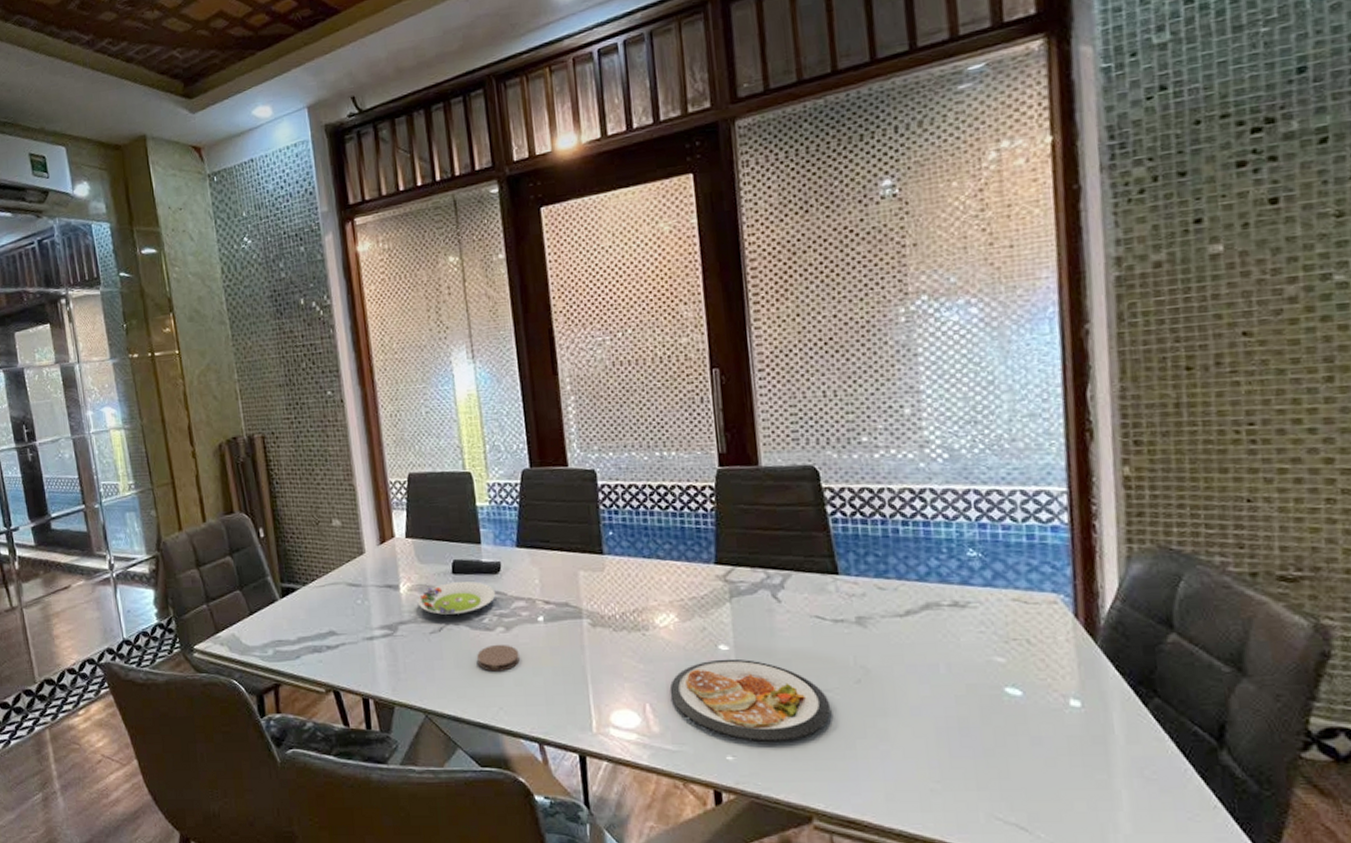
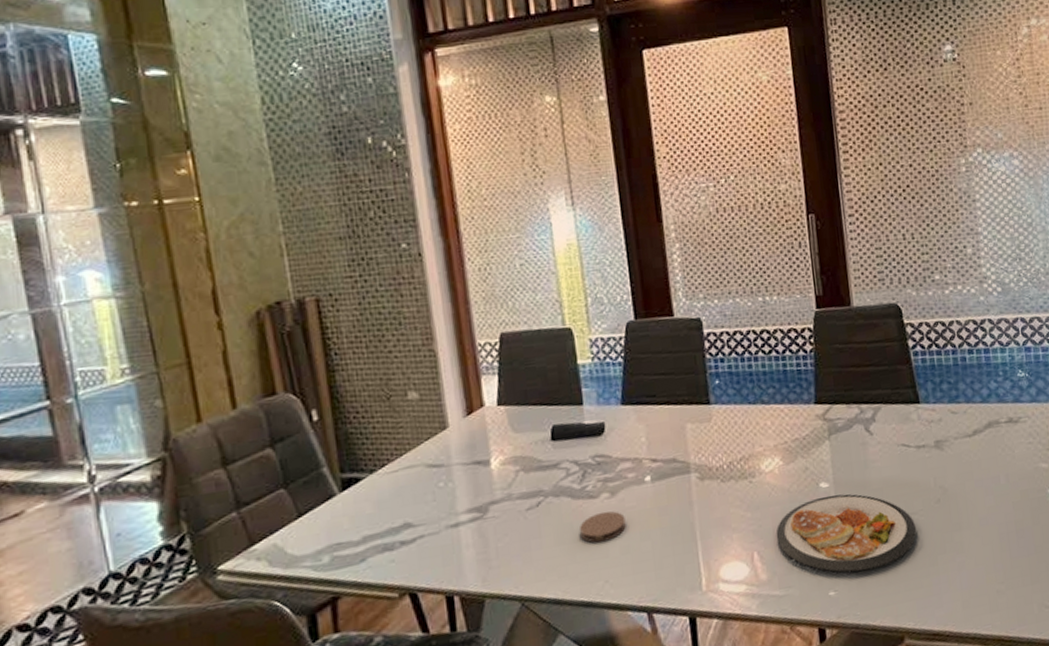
salad plate: present [418,581,496,615] -> none [512,446,600,488]

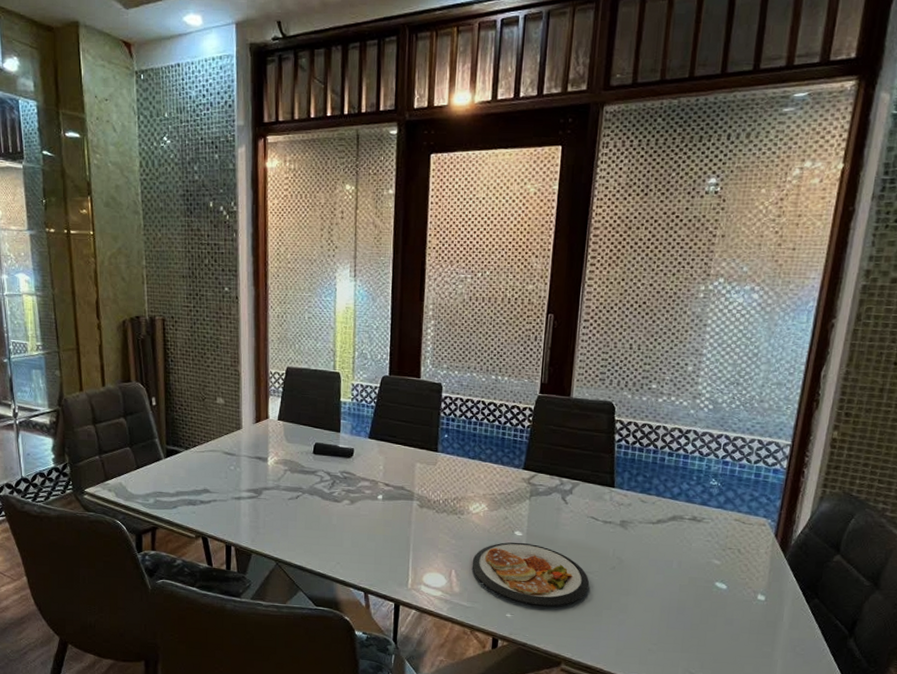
coaster: present [580,511,626,543] -> none [324,513,359,535]

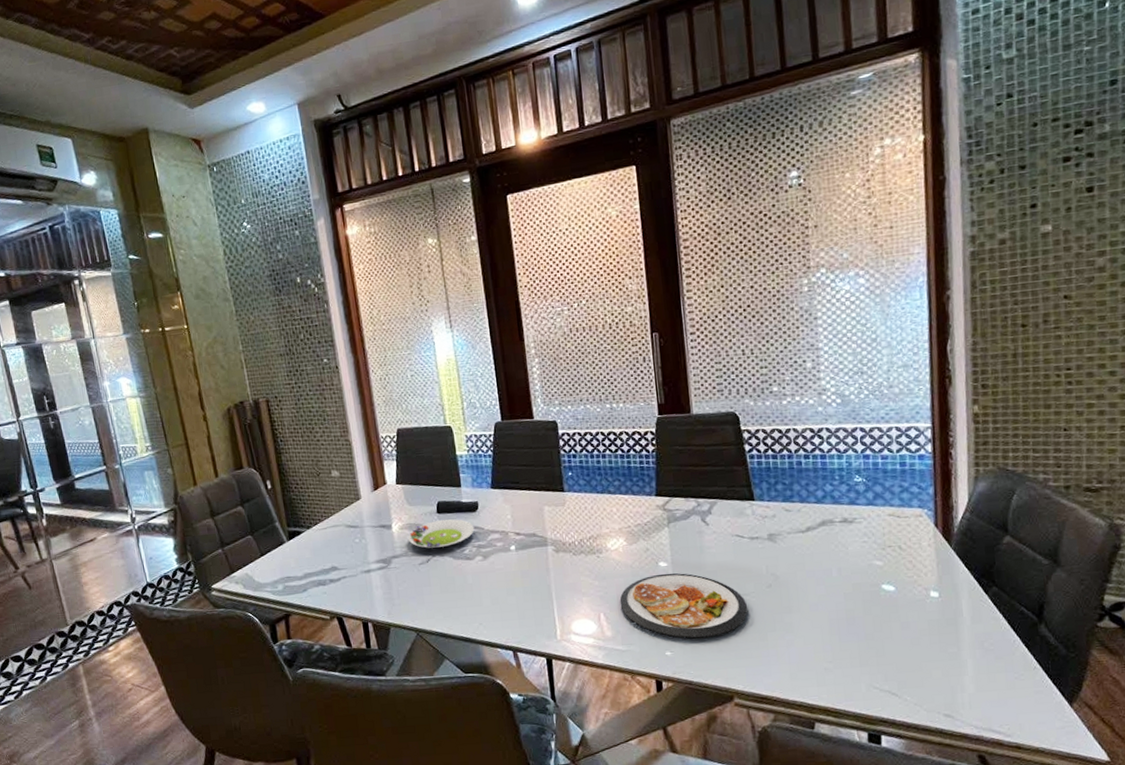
salad plate: none [282,461,347,487] -> present [408,519,475,549]

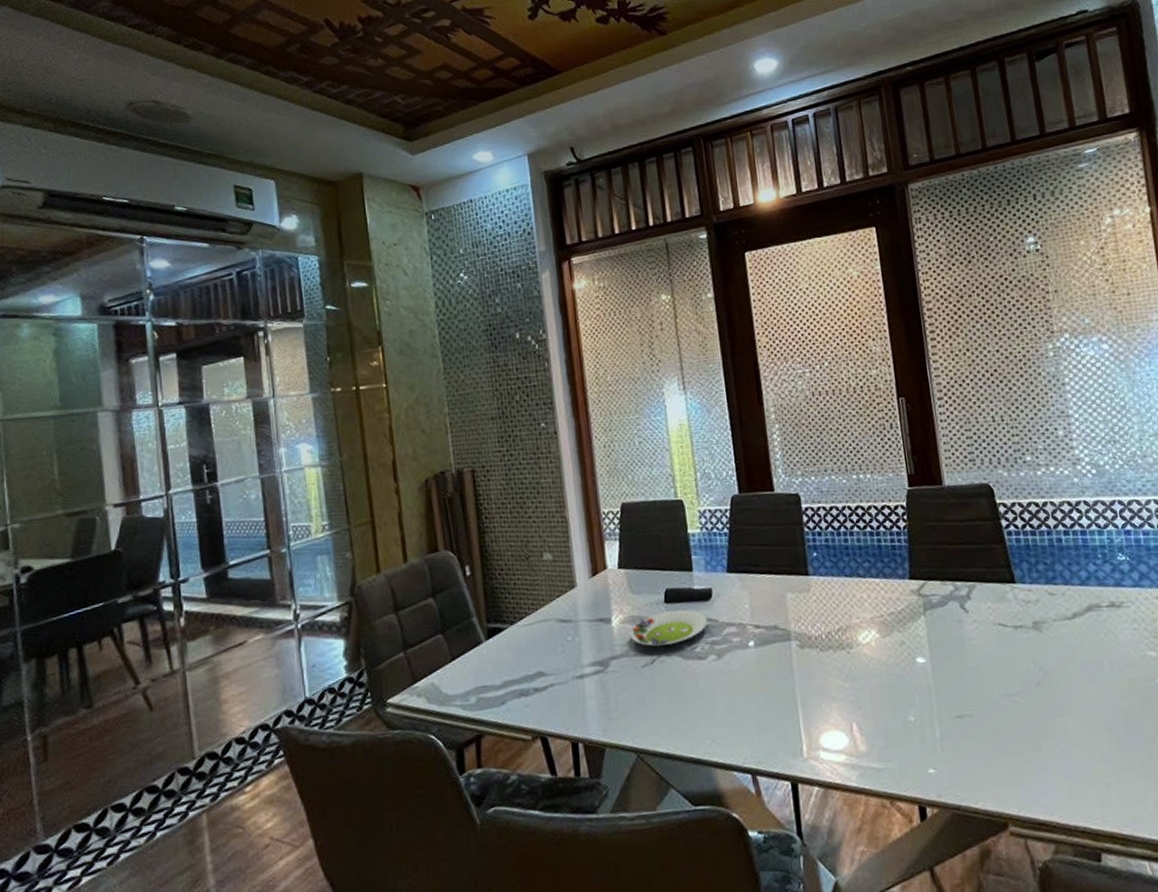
dish: present [619,573,749,640] -> none [874,670,1018,753]

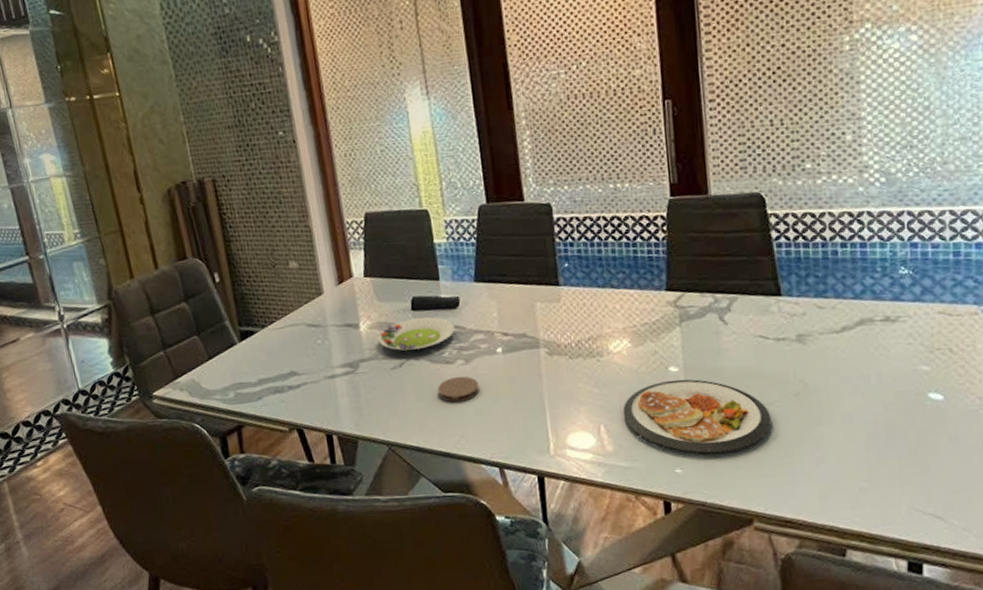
coaster: none [689,672,732,703] -> present [438,376,480,403]
dish: none [874,670,1018,753] -> present [623,379,772,455]

